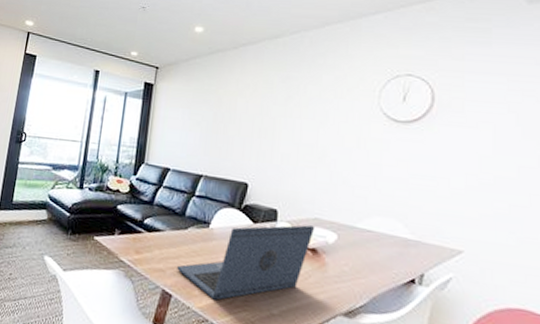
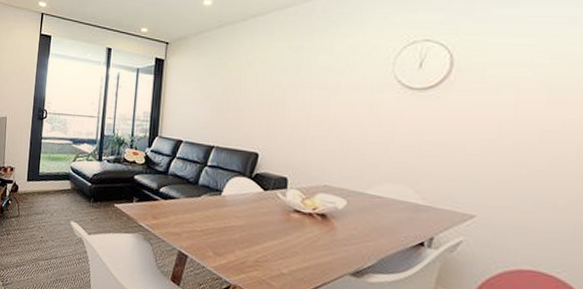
laptop: present [177,225,316,300] -> none [192,192,325,261]

